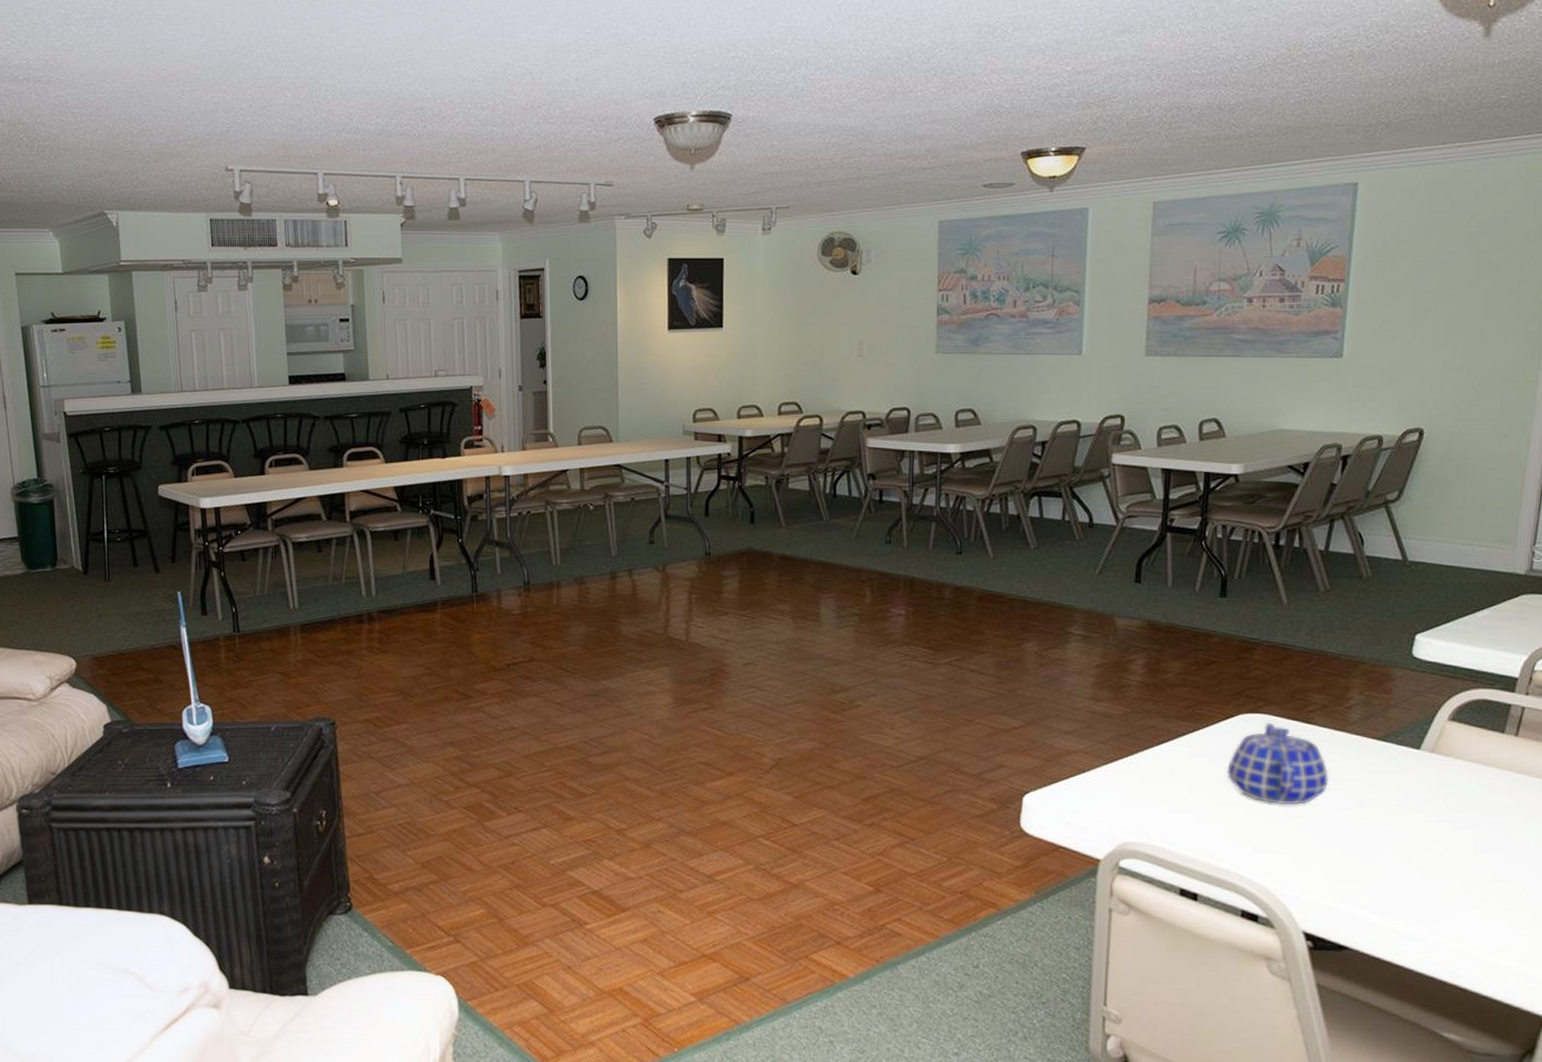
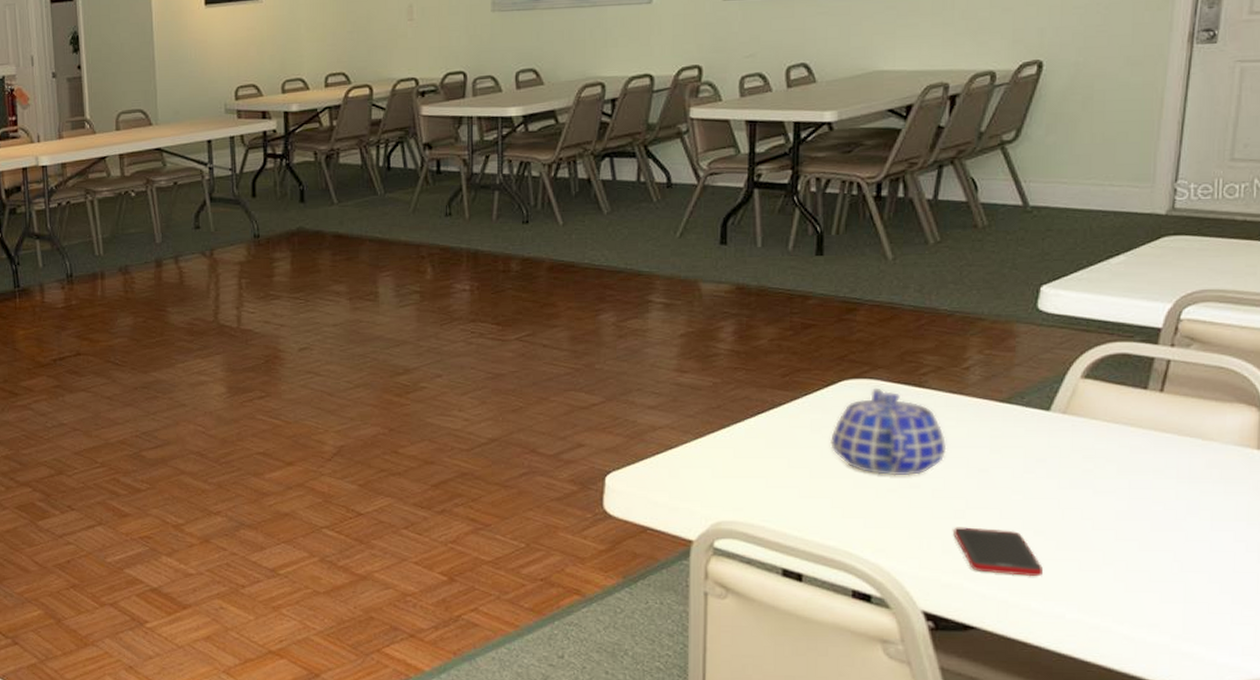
cell phone: none [1332,854,1409,902] -> present [953,527,1043,577]

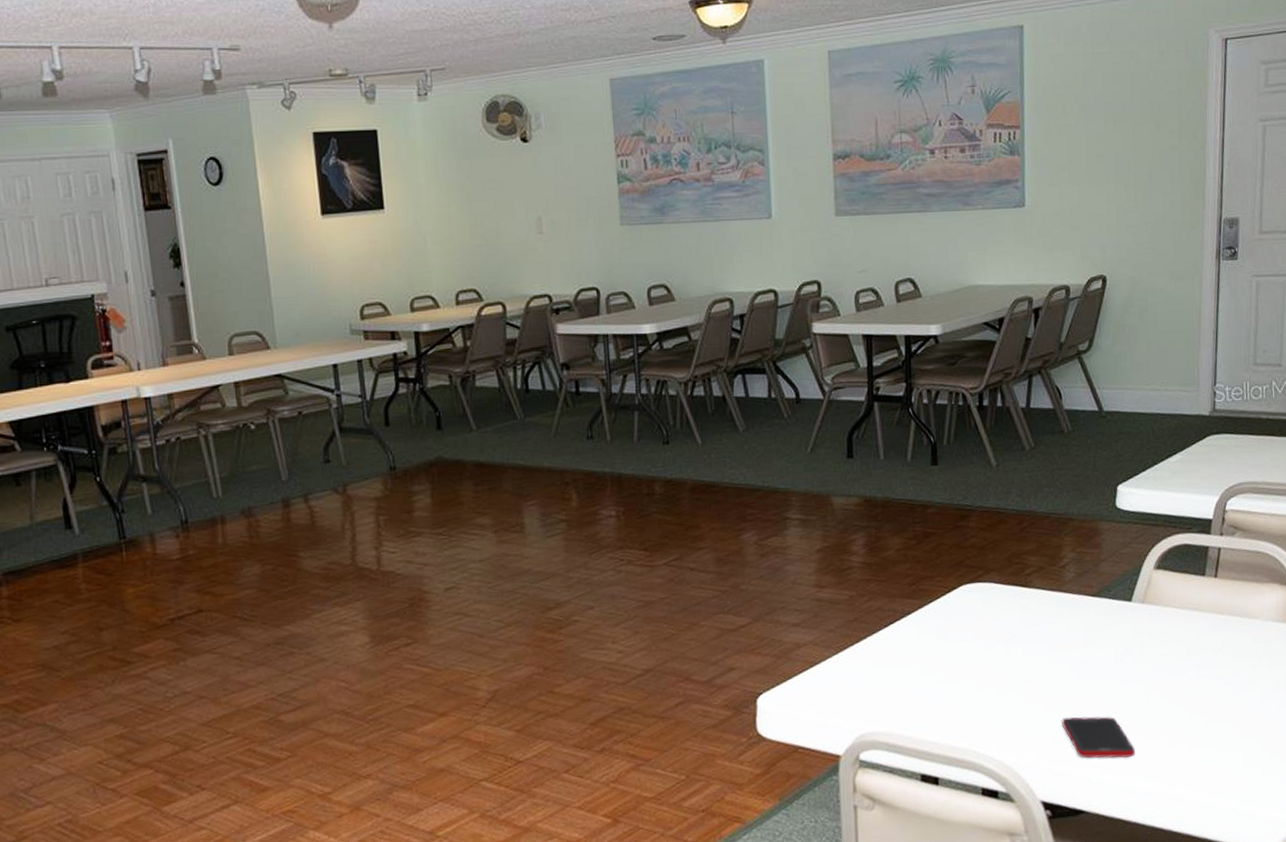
teapot: present [831,388,947,476] -> none [955,590,1052,675]

